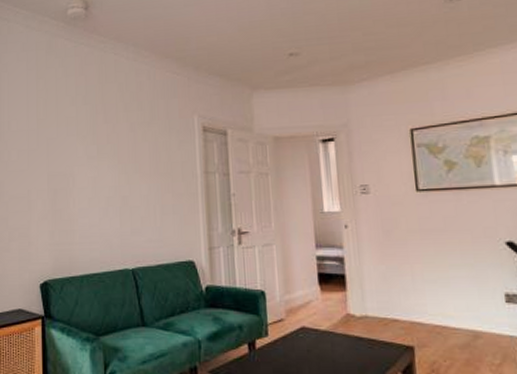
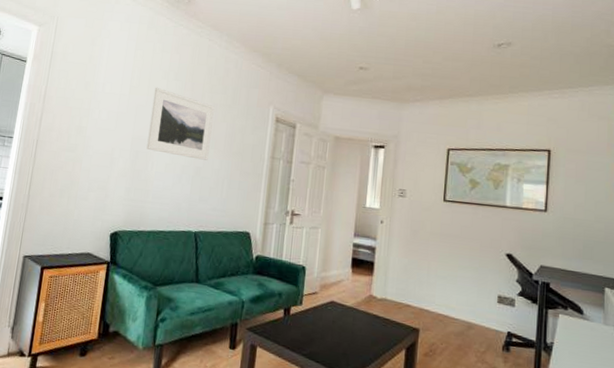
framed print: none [63,115,134,188] -> present [146,87,214,161]

